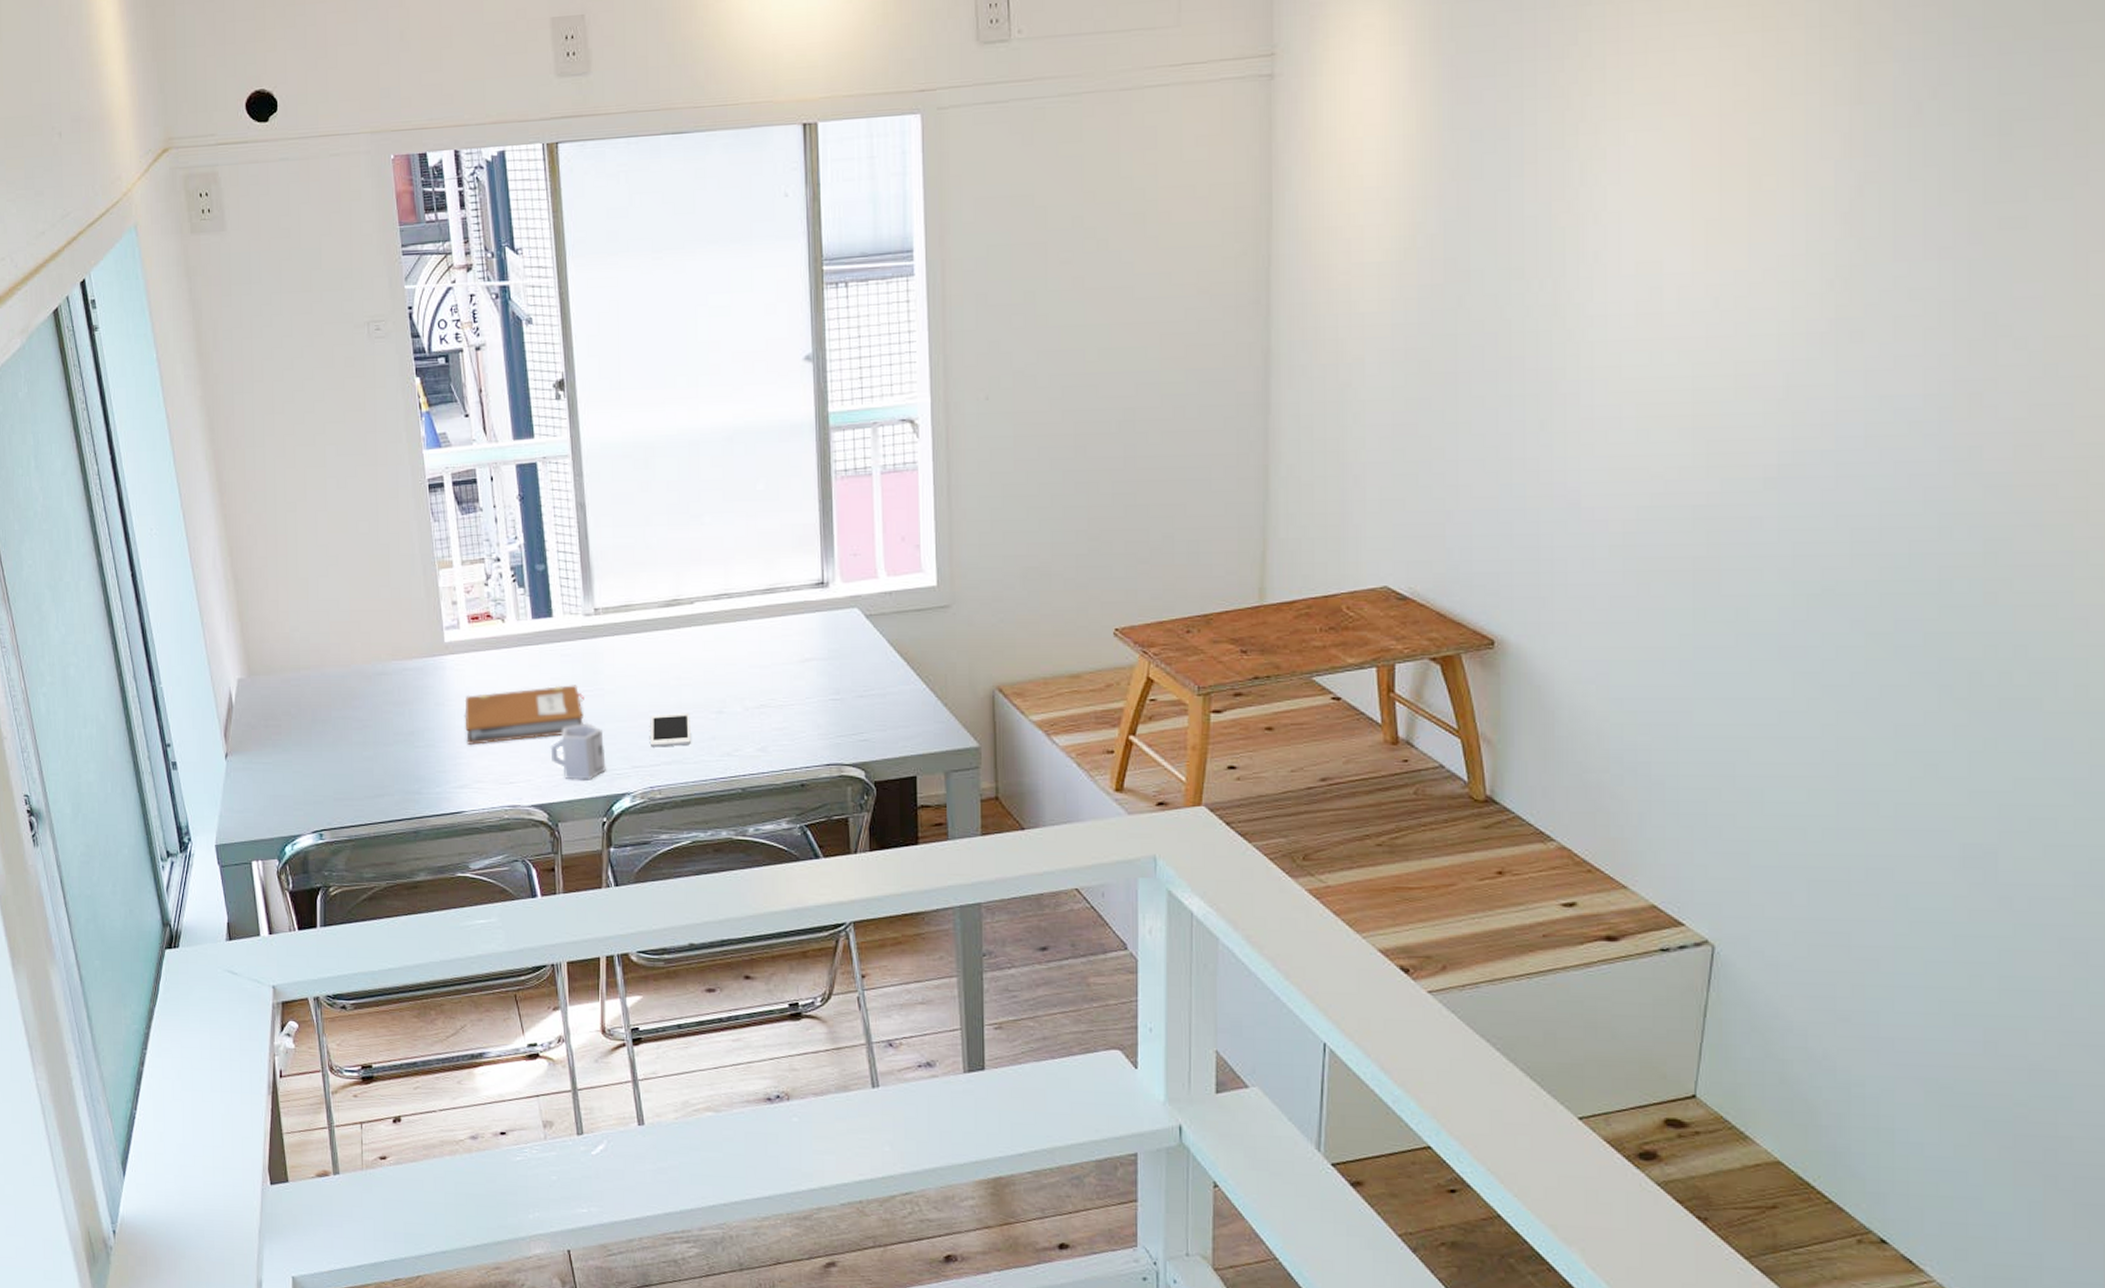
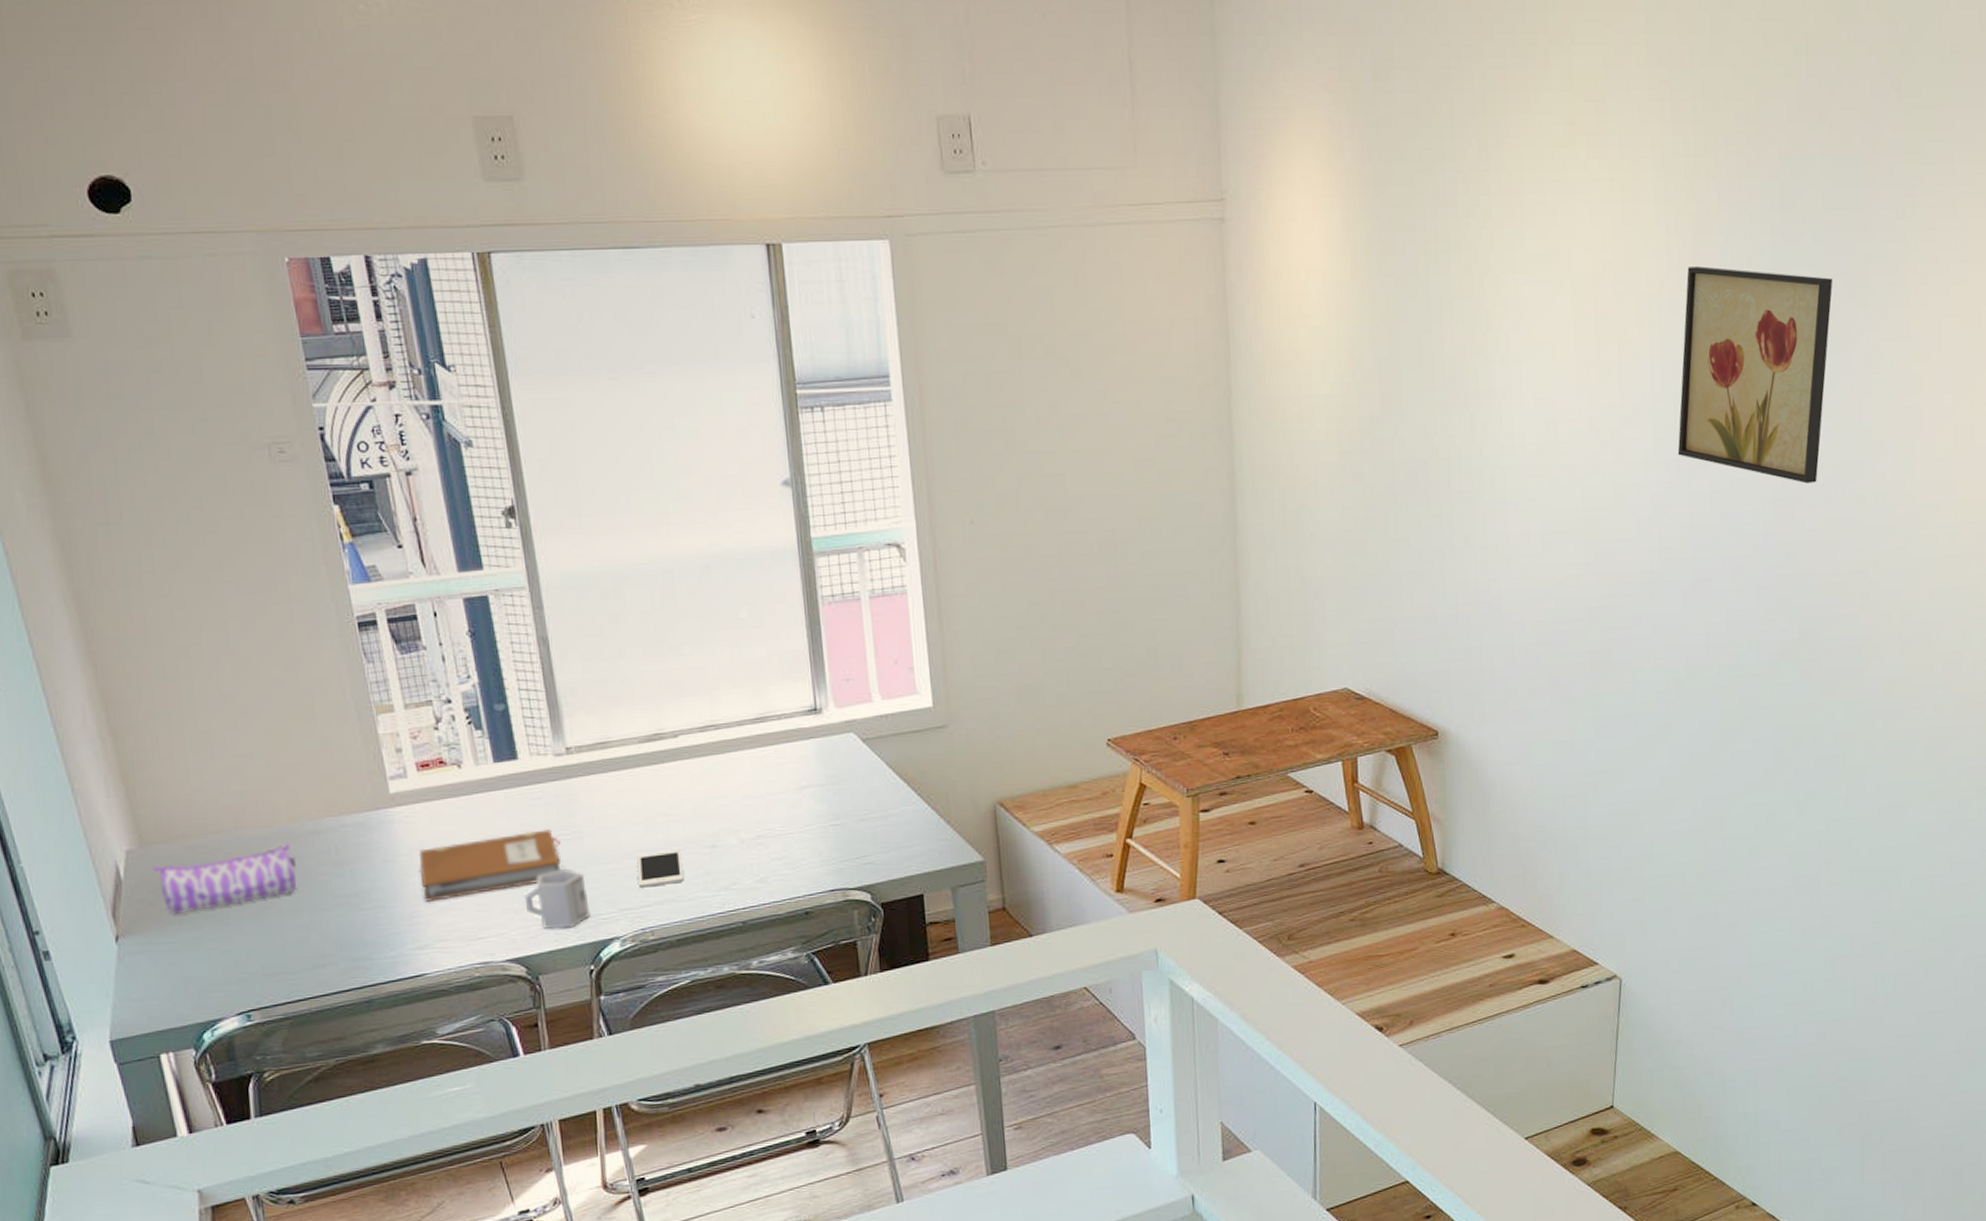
pencil case: none [257,681,366,739] -> present [153,842,297,916]
wall art: none [1822,101,2055,361] -> present [1677,266,1833,484]

